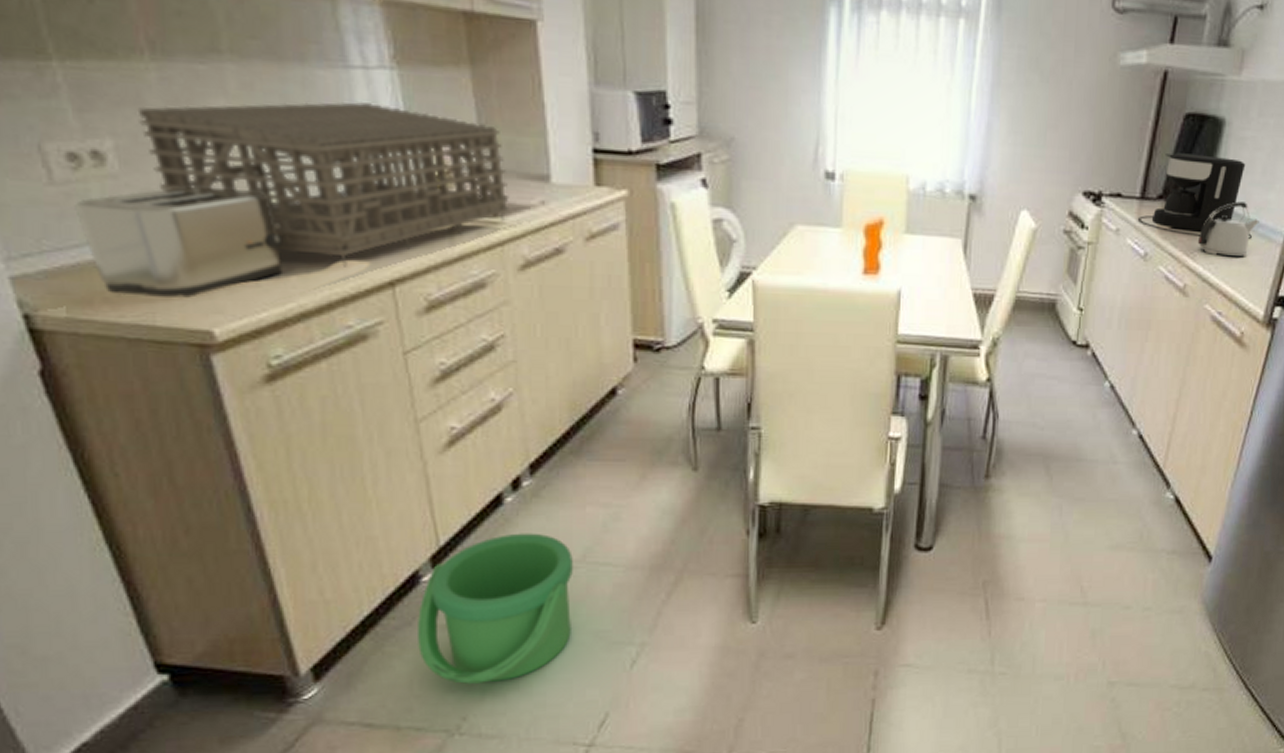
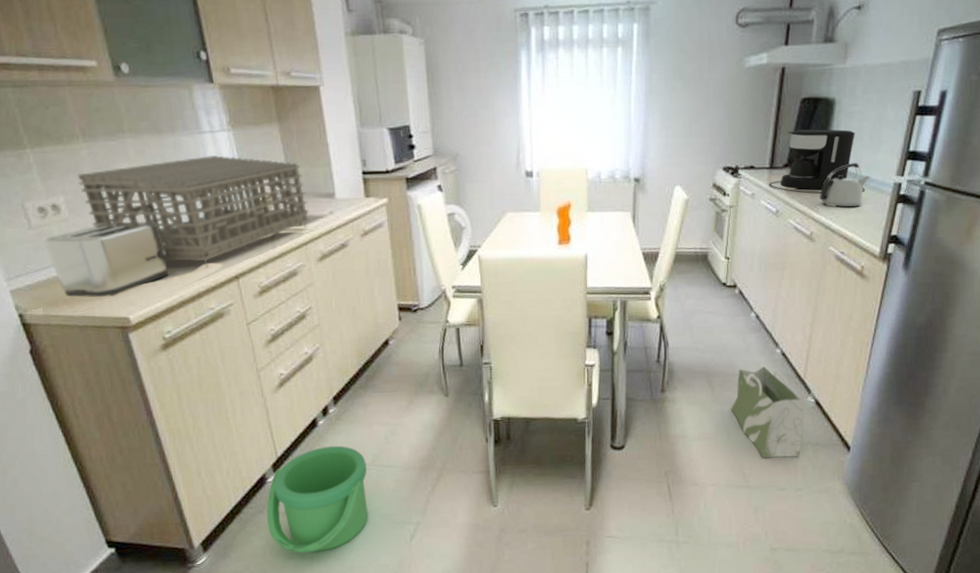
grocery bag: none [1071,451,1161,568] -> present [731,367,805,459]

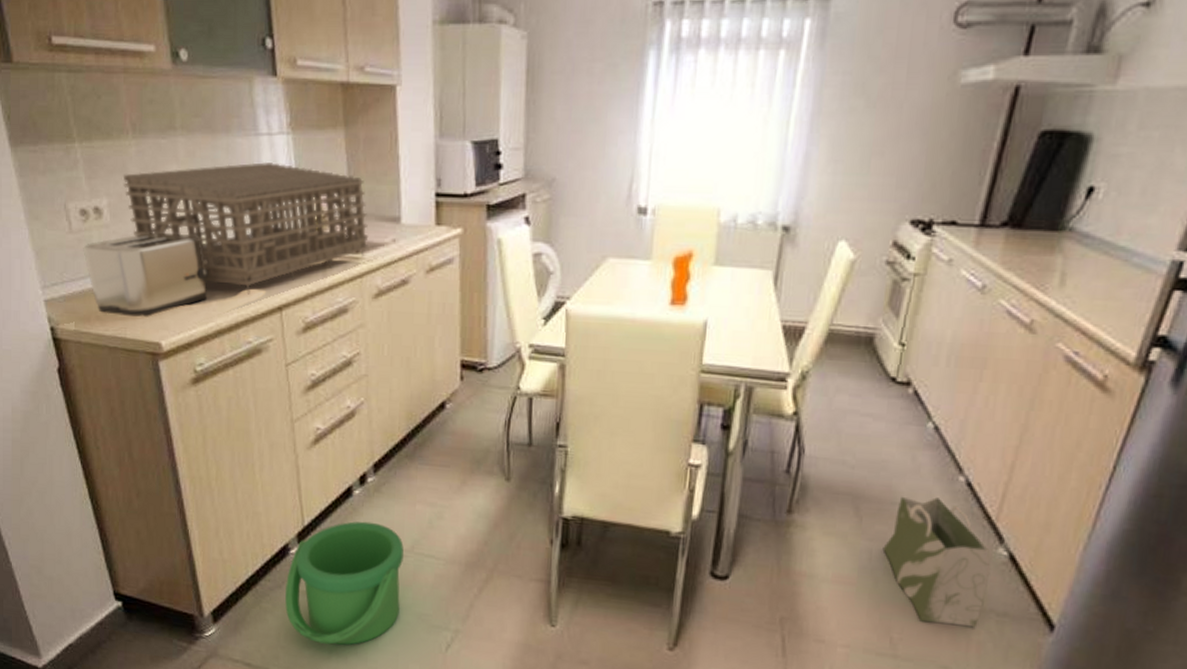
coffee maker: present [769,129,866,194] -> none [976,175,1125,271]
kettle: present [819,163,870,207] -> none [1050,227,1135,291]

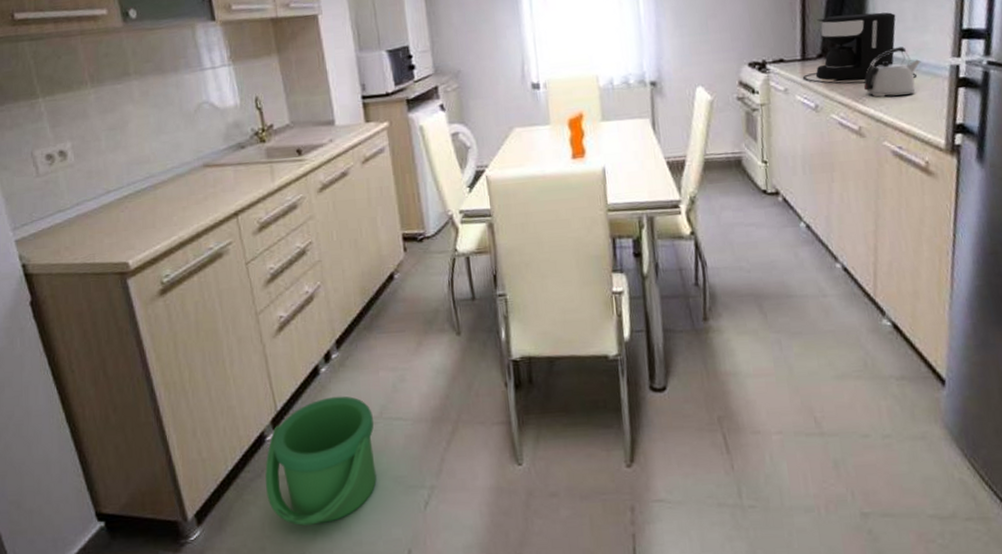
toaster: present [83,232,208,317] -> none [50,162,168,244]
dish rack: present [122,162,370,295] -> none [84,90,310,206]
grocery bag: present [882,496,991,628] -> none [789,285,883,398]
coffee maker: none [976,175,1125,271] -> present [803,12,918,85]
kettle: none [1050,227,1135,291] -> present [863,47,921,97]

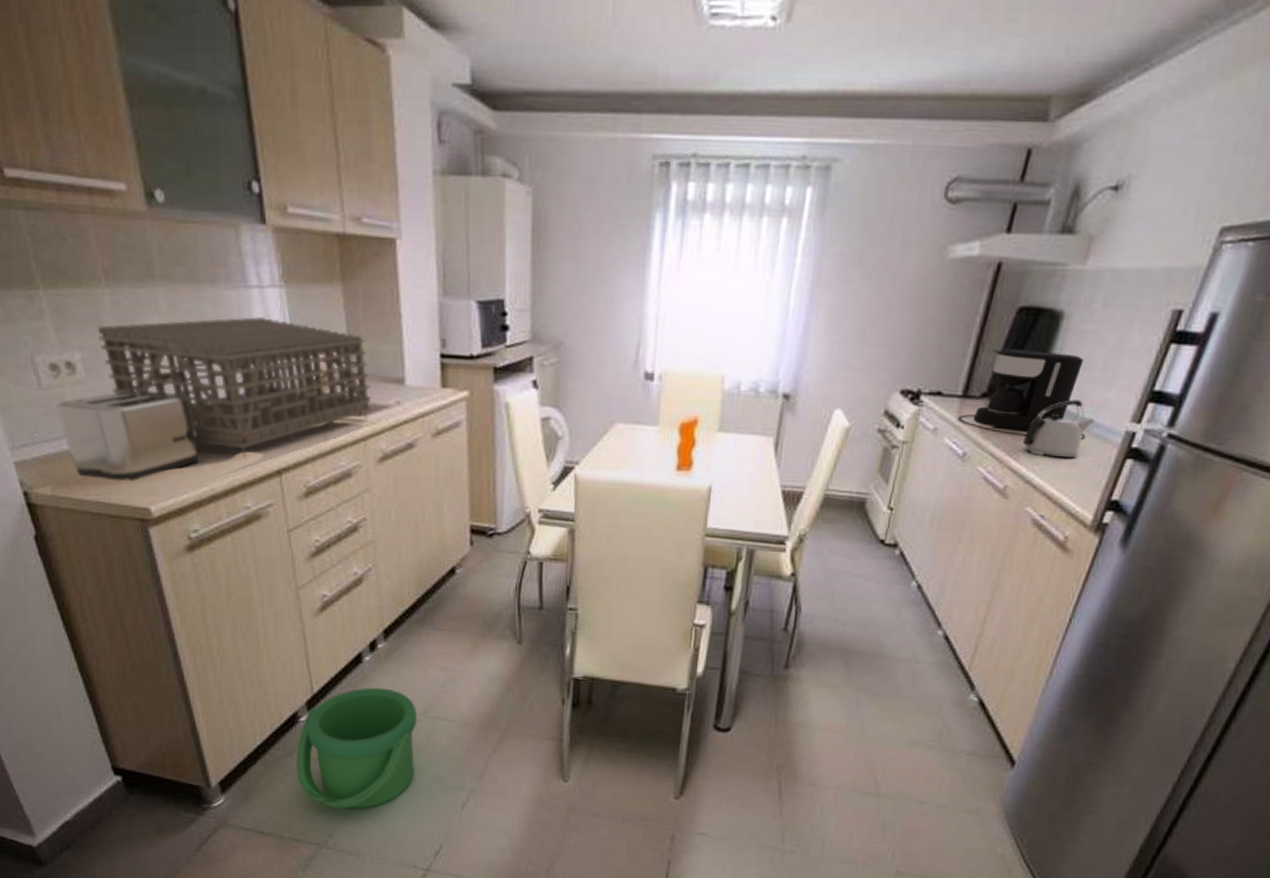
toaster: none [50,162,168,244] -> present [55,390,199,481]
dish rack: none [84,90,310,206] -> present [96,317,373,458]

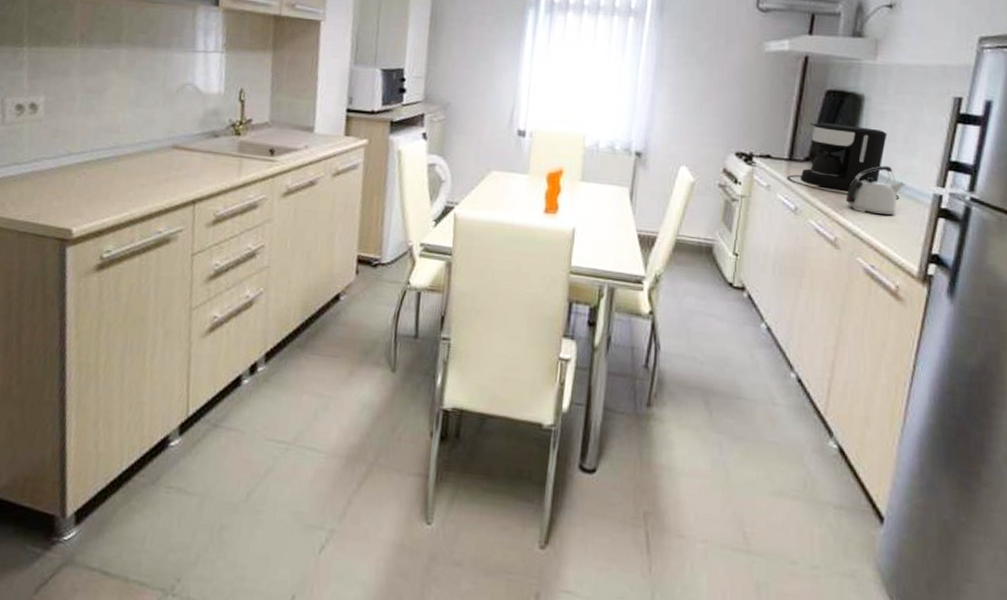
toaster: present [55,390,199,481] -> none [11,128,130,205]
dish rack: present [96,317,373,458] -> none [63,74,285,188]
bucket: present [296,687,417,809] -> none [155,412,287,548]

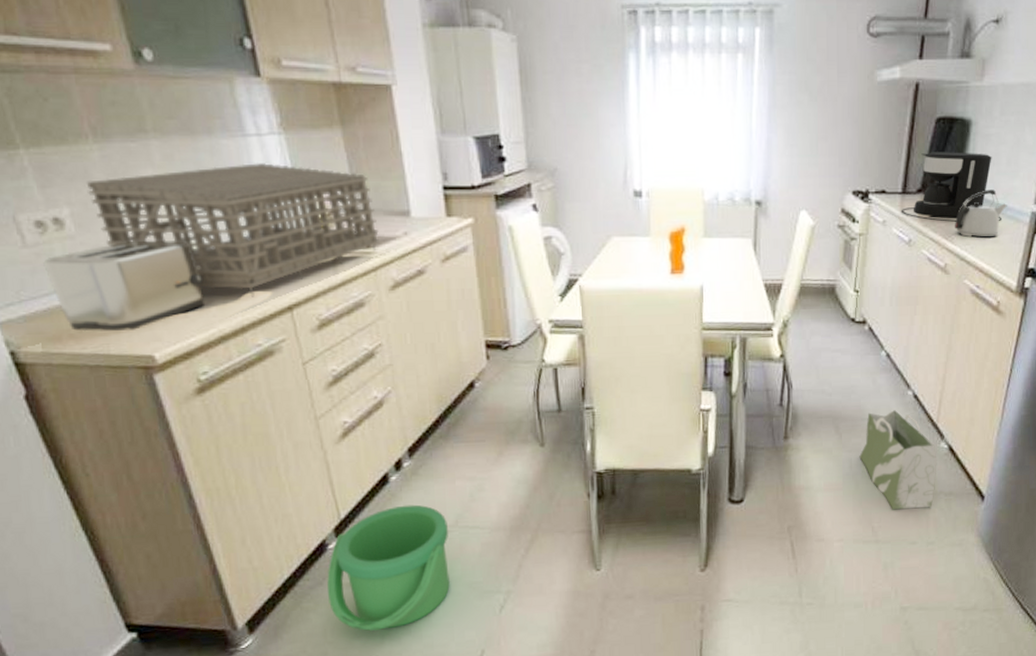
toaster: none [11,128,130,205] -> present [43,240,204,332]
dish rack: none [63,74,285,188] -> present [86,163,381,297]
bucket: none [155,412,287,548] -> present [327,504,450,631]
grocery bag: none [731,391,825,521] -> present [859,410,937,510]

